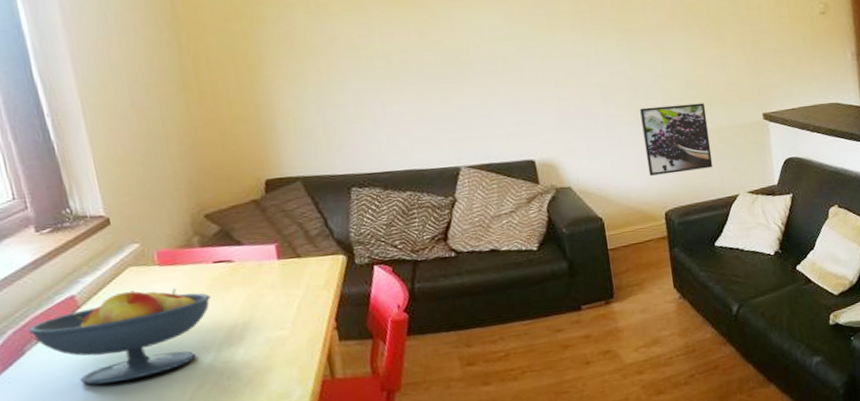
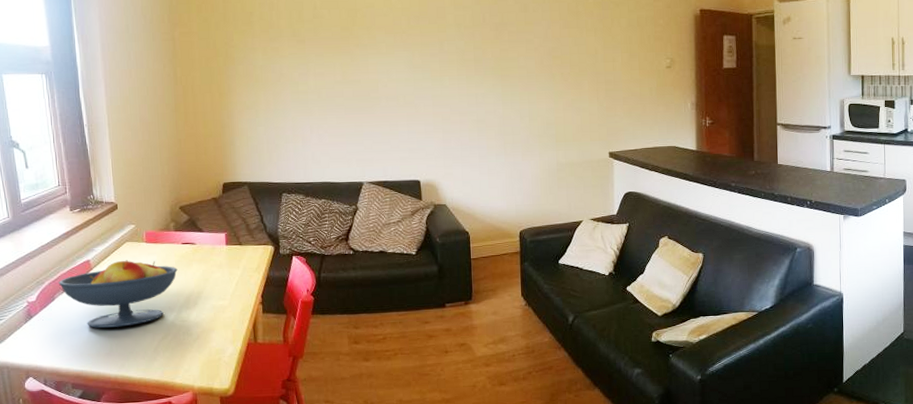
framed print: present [640,103,713,176] -> none [507,140,563,200]

